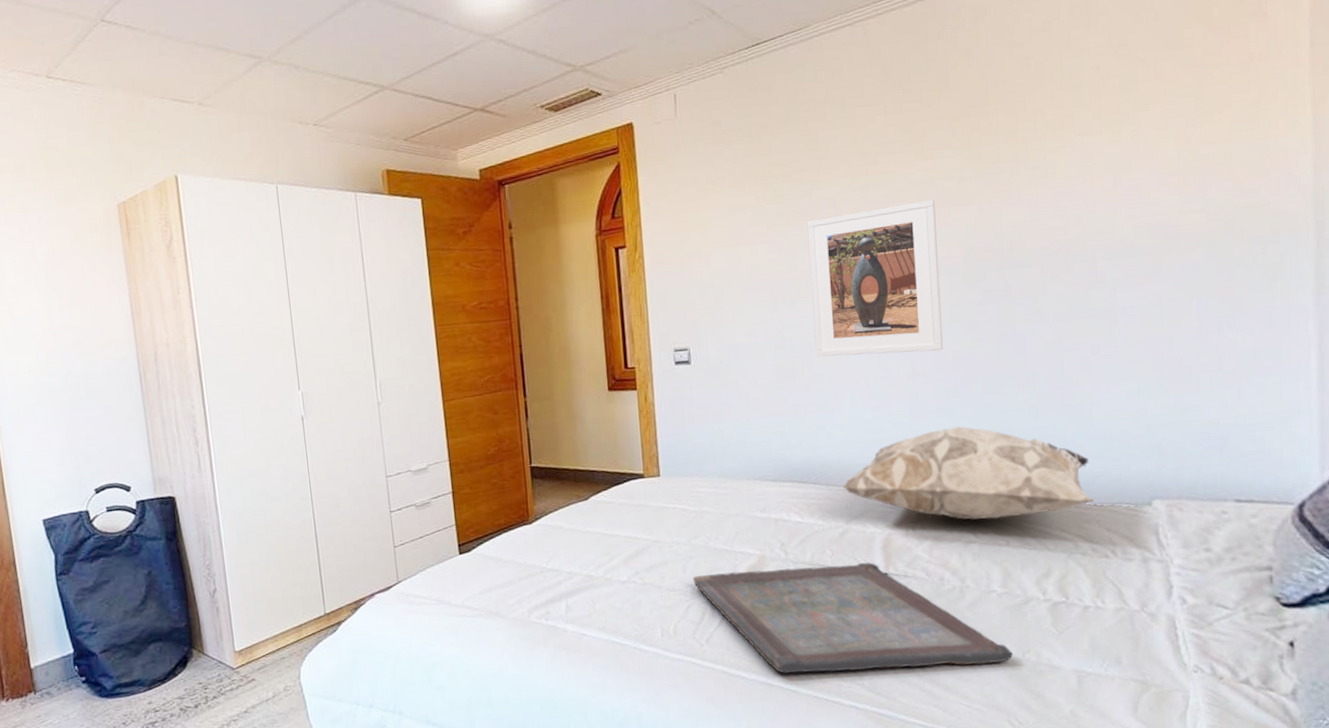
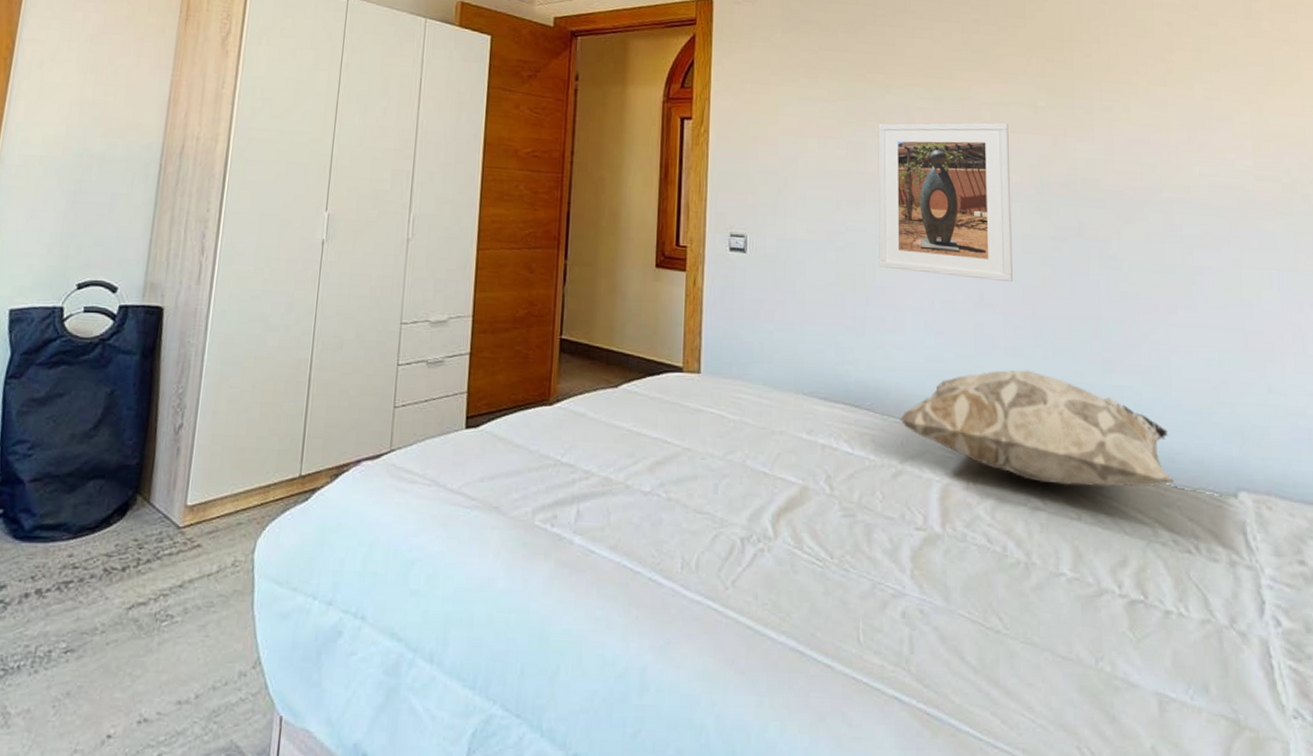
serving tray: present [693,562,1014,674] -> none [724,498,1085,668]

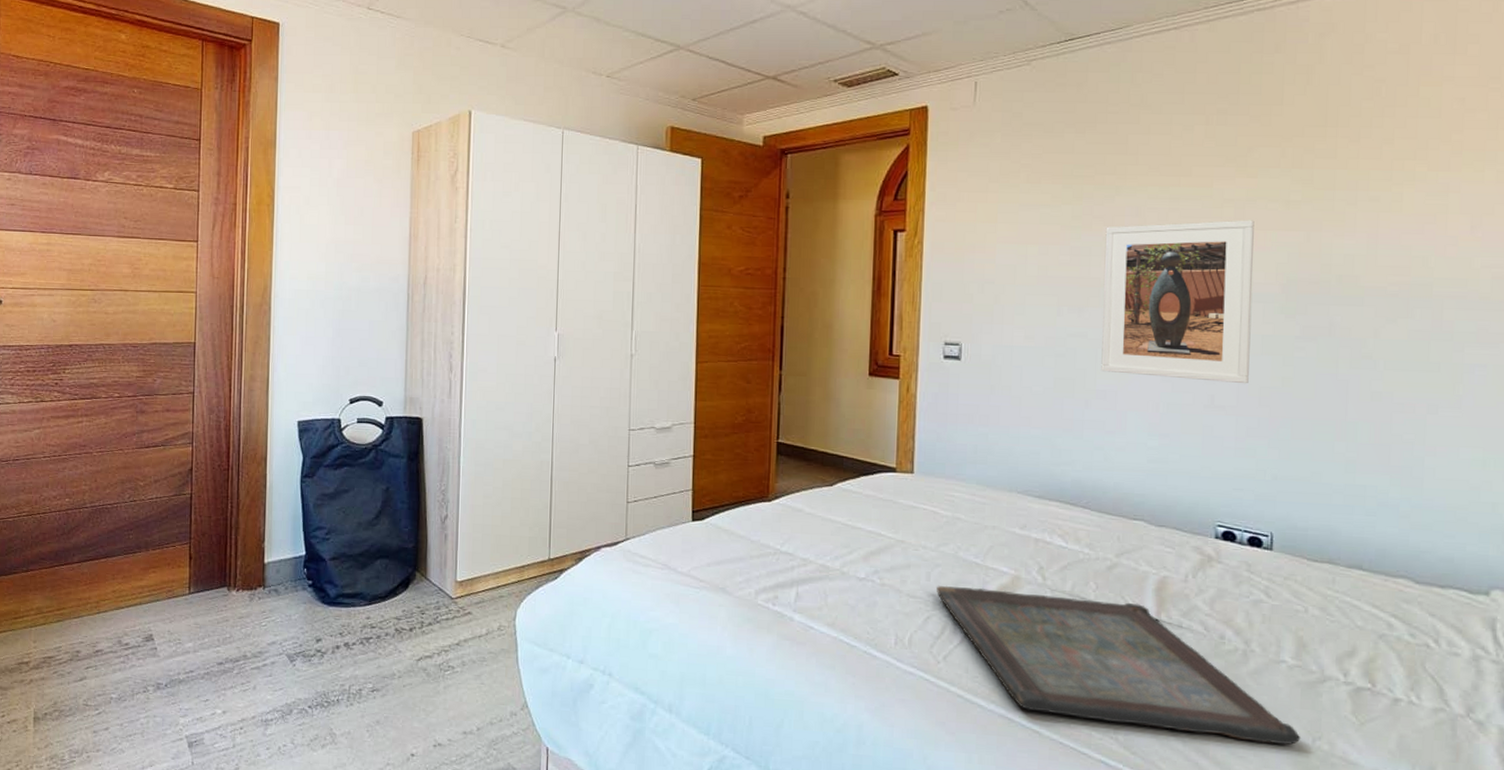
serving tray: none [724,498,1085,668] -> present [937,585,1301,745]
decorative pillow: present [899,370,1175,487] -> none [1116,470,1418,583]

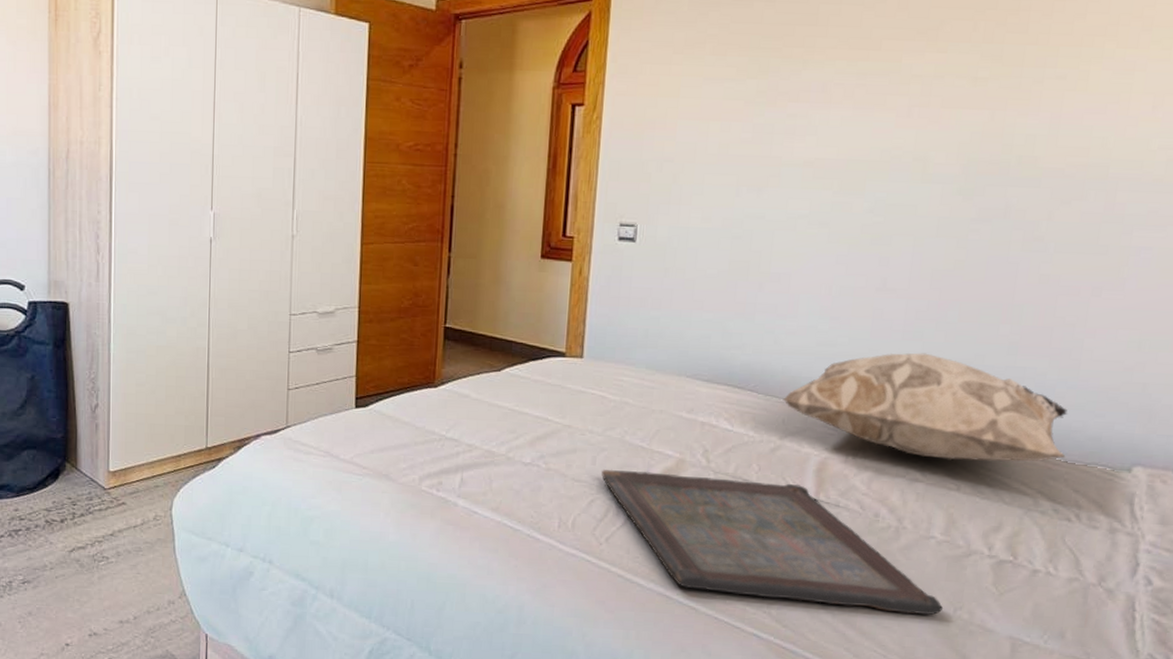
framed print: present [1101,220,1254,384] -> none [776,97,940,267]
decorative pillow: none [1116,470,1418,583] -> present [782,353,1068,462]

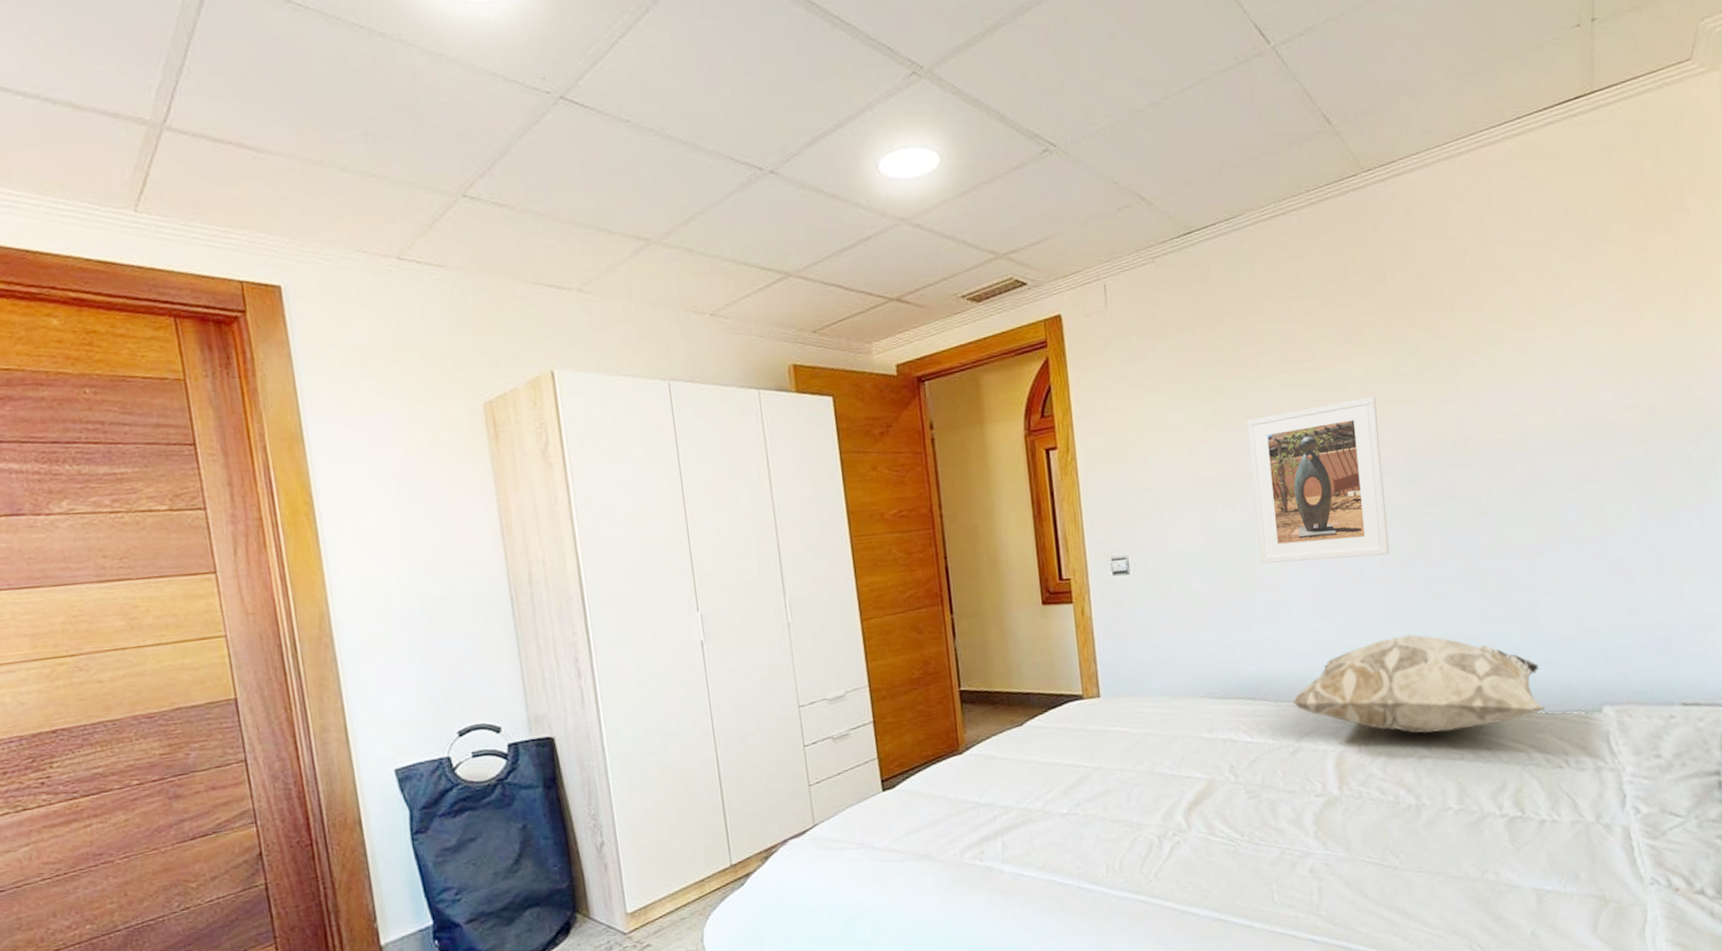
serving tray: present [602,469,944,615] -> none [1138,783,1472,908]
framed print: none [776,97,940,267] -> present [1246,396,1389,564]

